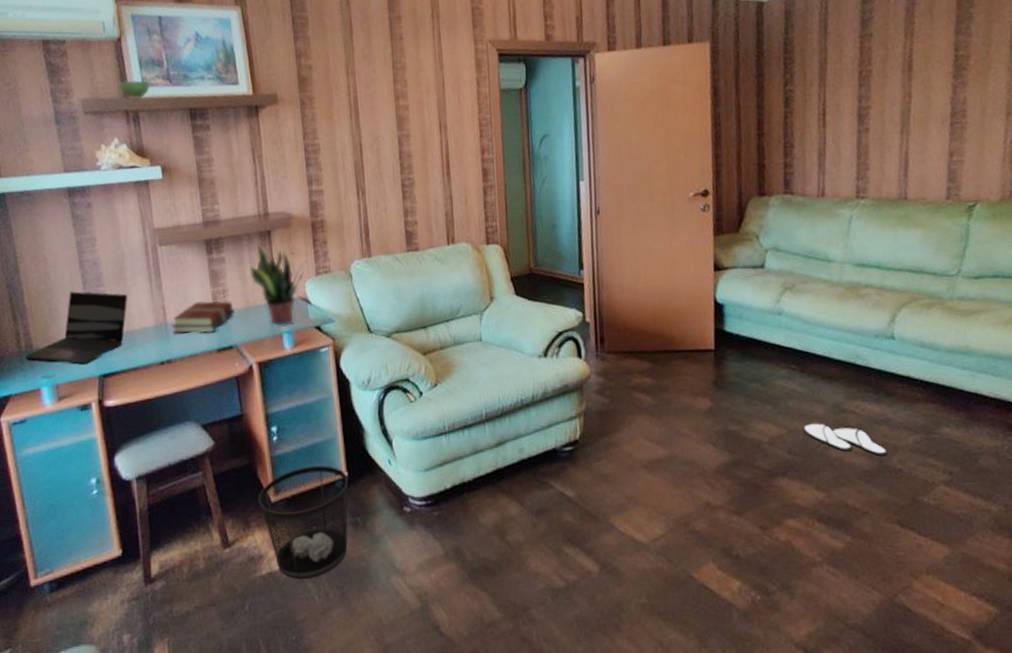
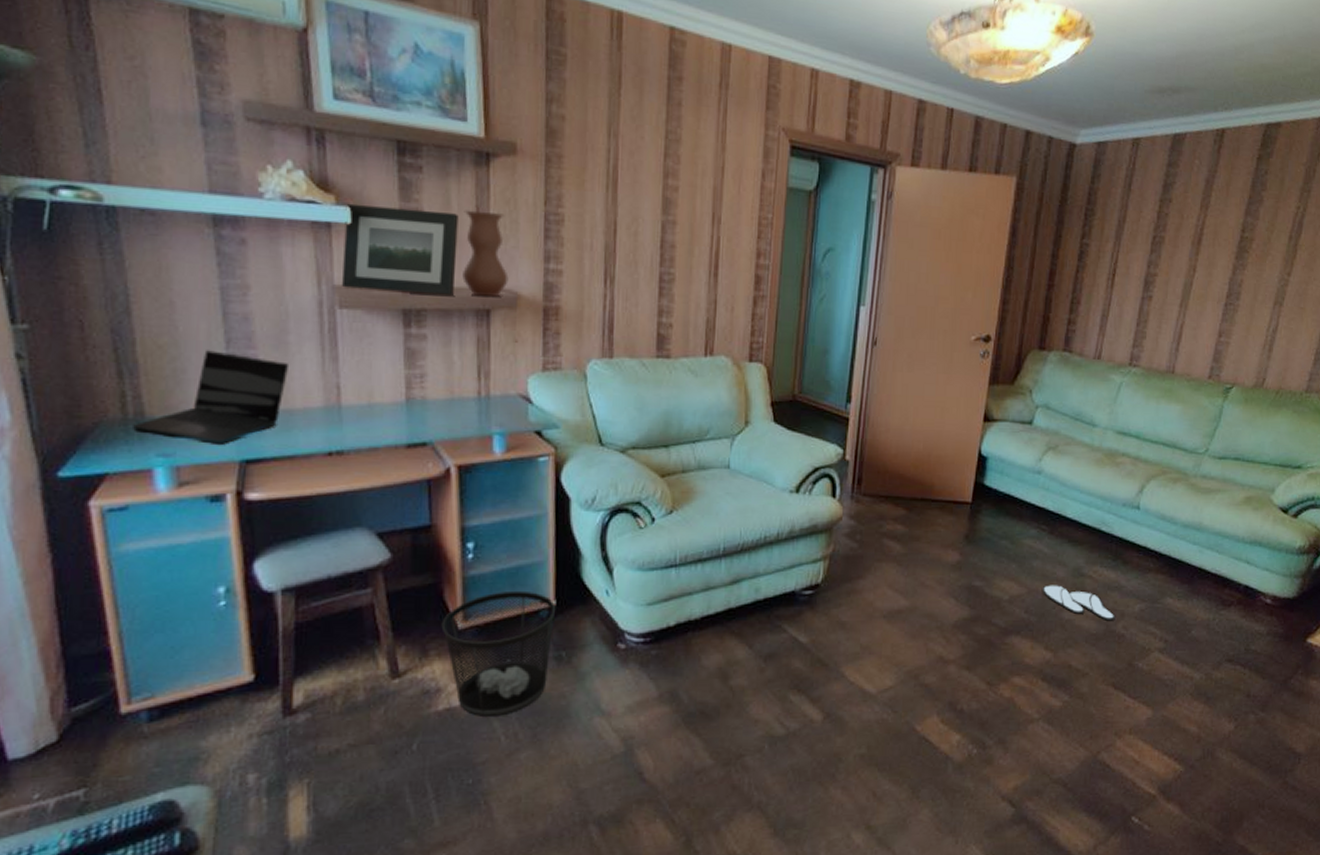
bowl: present [118,80,151,102] -> none [298,87,346,117]
picture frame: none [158,158,242,230] -> present [342,203,459,297]
books: present [173,300,234,334] -> none [348,383,433,423]
vase: none [243,151,282,222] -> present [462,210,509,298]
potted plant: present [249,245,307,326] -> none [457,325,532,425]

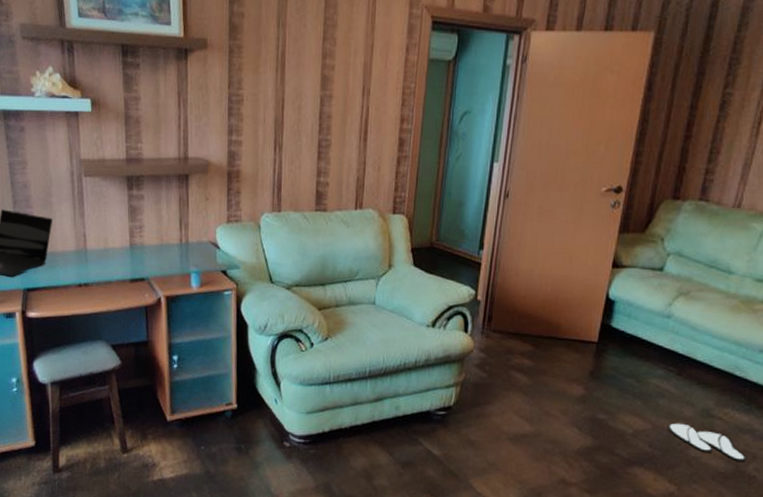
picture frame: present [342,203,459,297] -> none [86,96,165,165]
waste bin: present [441,590,556,716] -> none [155,394,237,489]
vase: present [462,210,509,298] -> none [168,96,202,165]

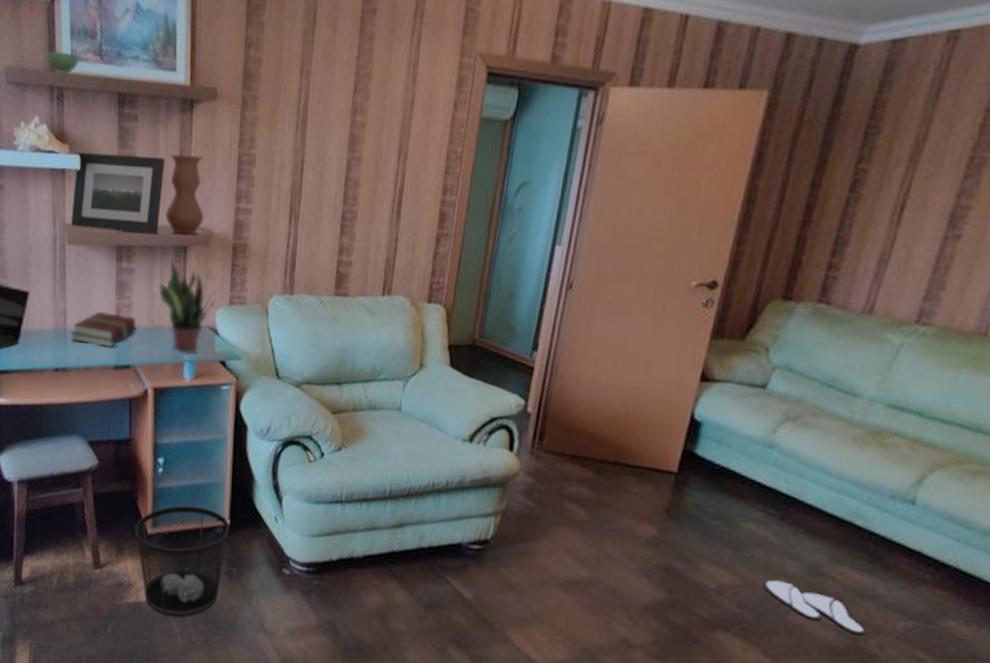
bowl: none [56,9,86,32] -> present [46,51,80,77]
picture frame: none [86,96,165,165] -> present [71,152,165,235]
books: none [91,233,148,263] -> present [71,311,137,347]
waste bin: none [155,394,237,489] -> present [134,505,230,617]
potted plant: none [165,187,219,266] -> present [158,261,221,354]
vase: none [168,96,202,165] -> present [165,154,204,235]

